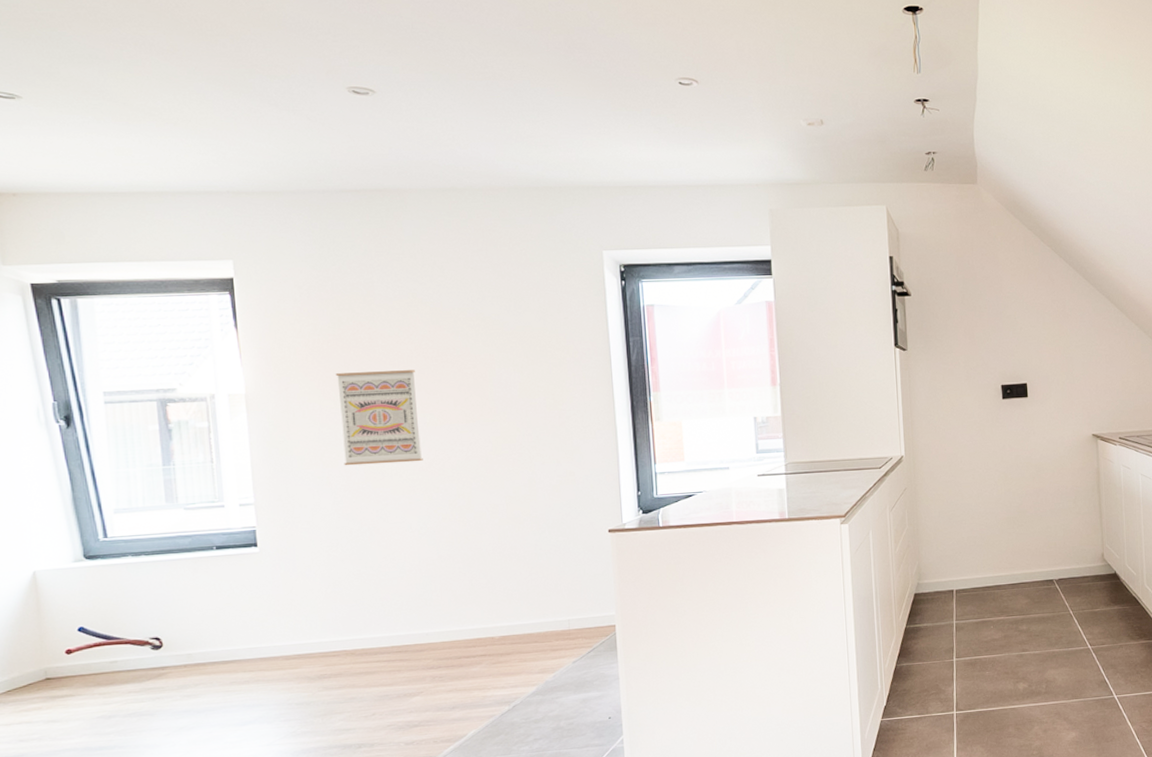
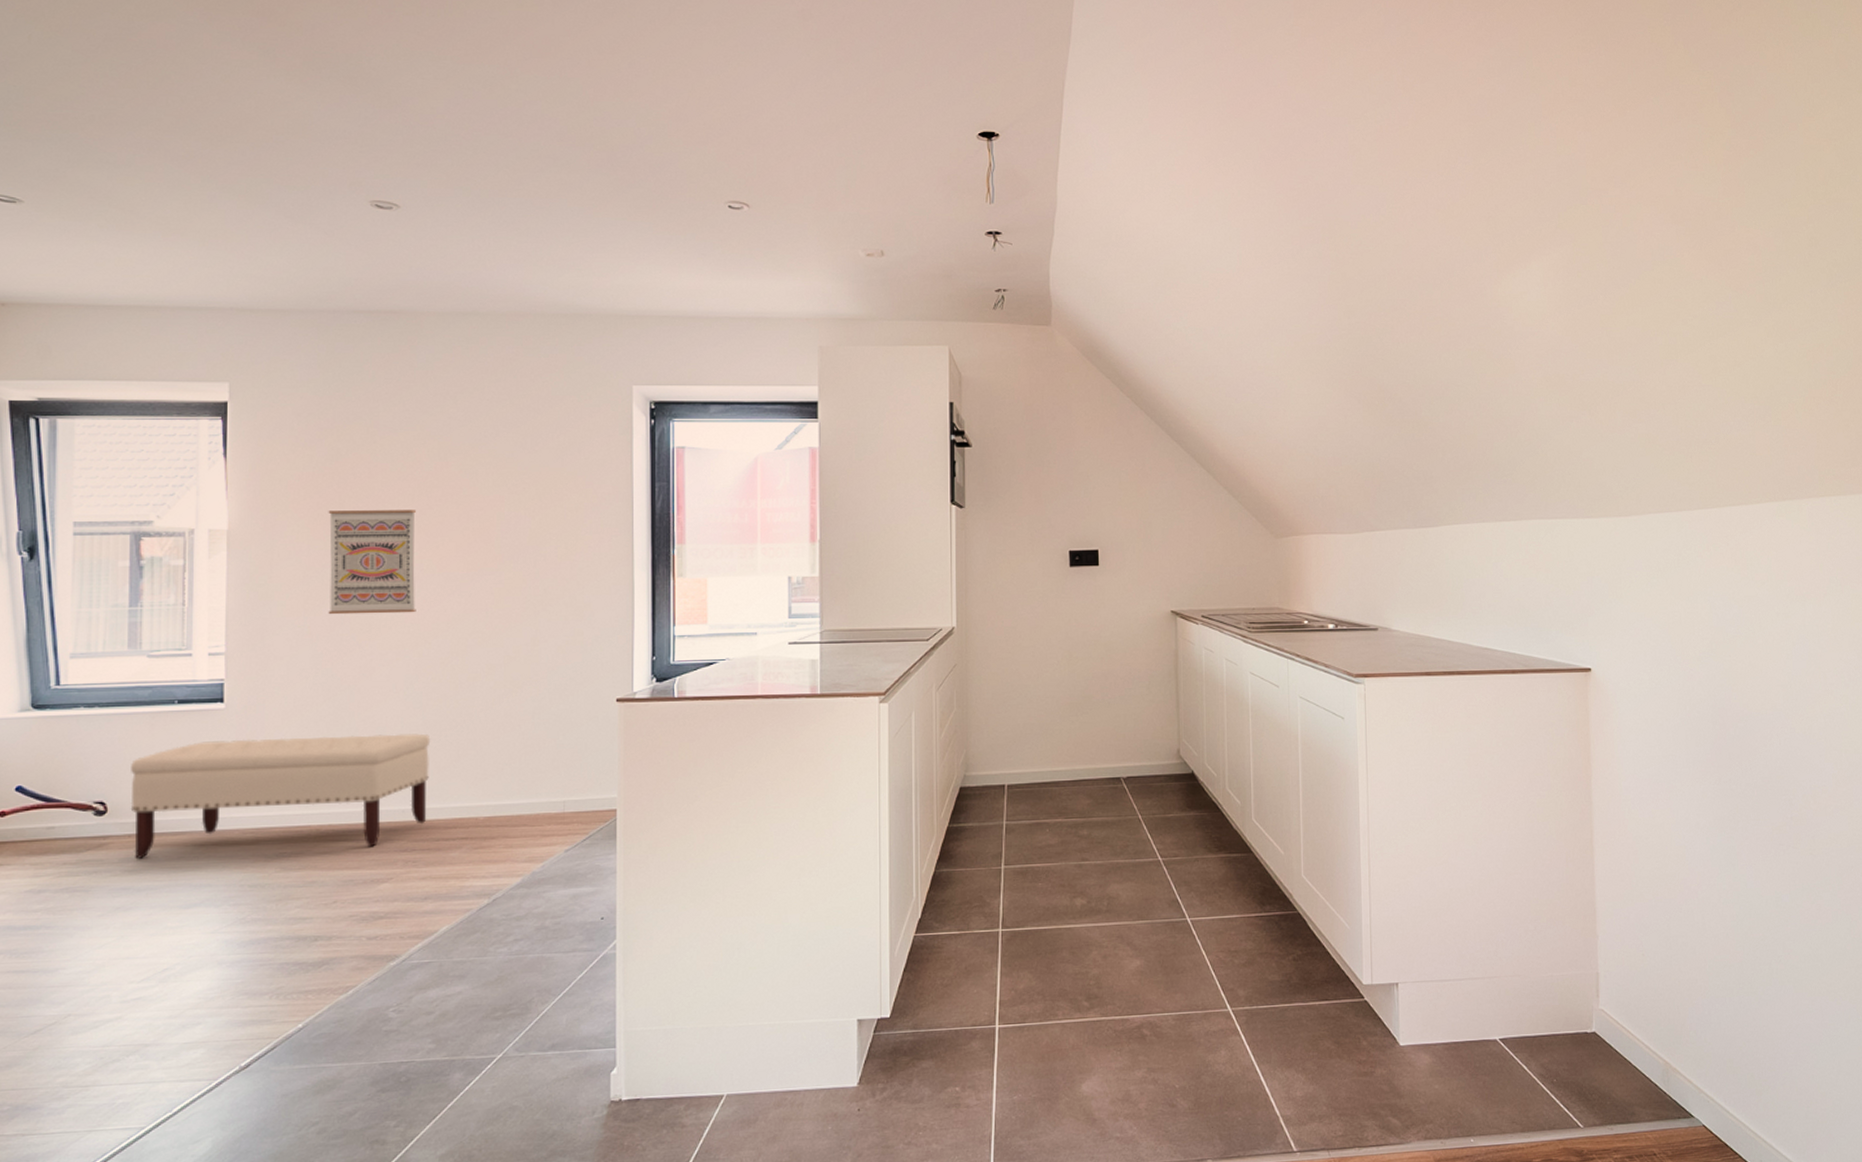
bench: none [180,567,448,685] -> present [130,733,431,859]

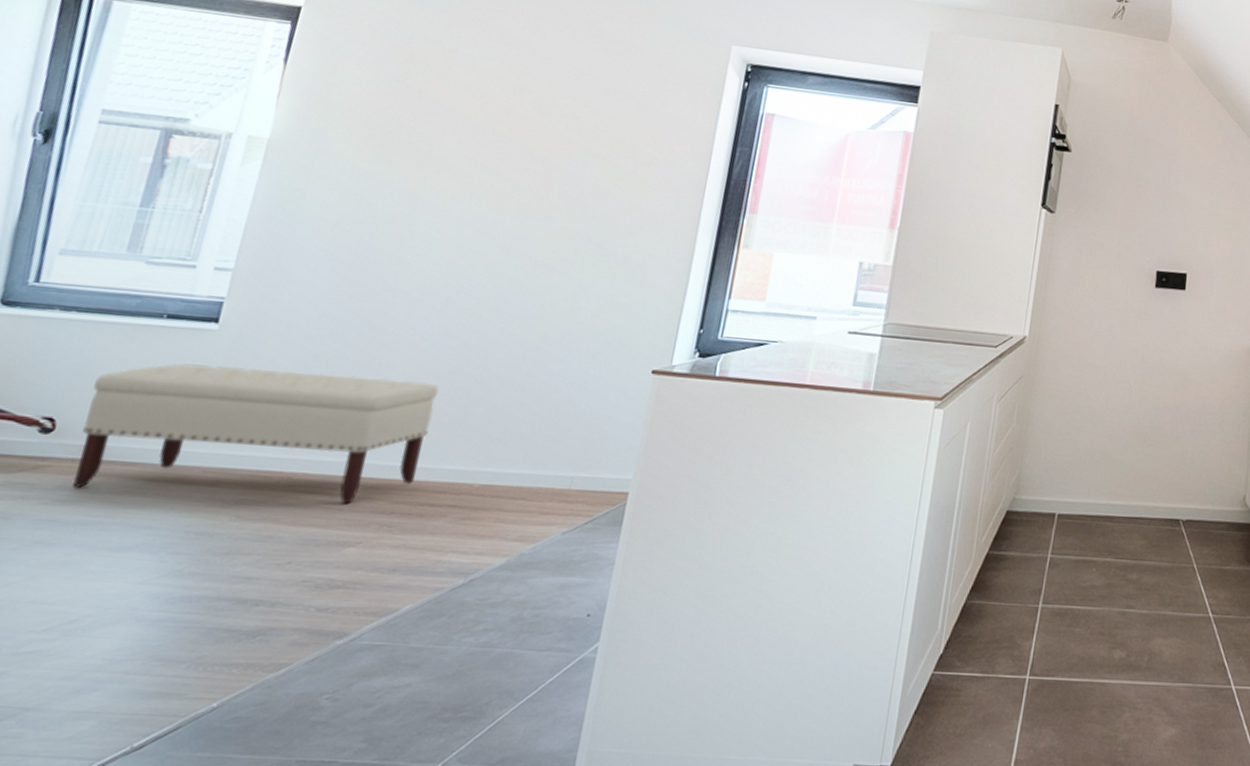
wall art: present [328,510,416,615] -> none [357,132,477,251]

